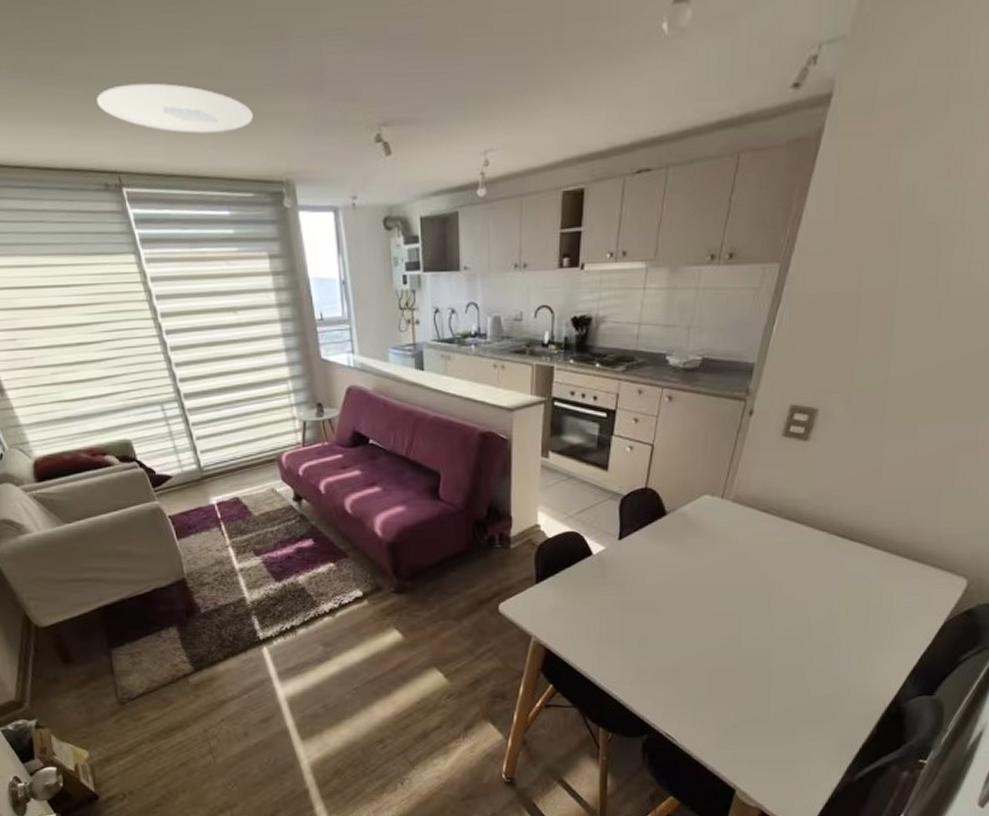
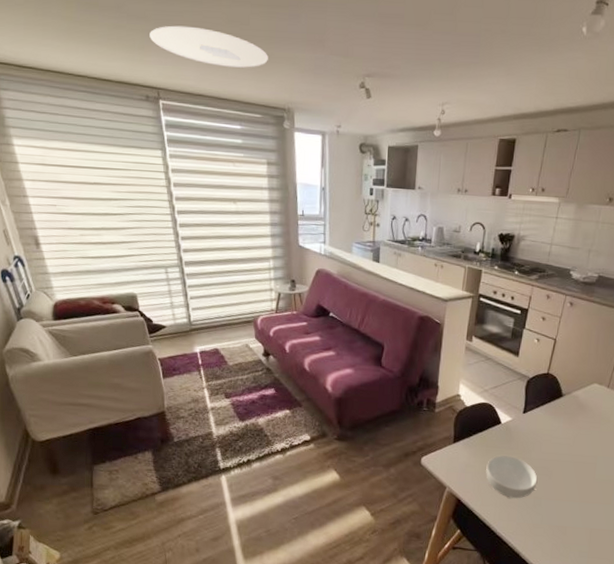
cereal bowl: none [578,593,642,642] -> present [486,455,538,499]

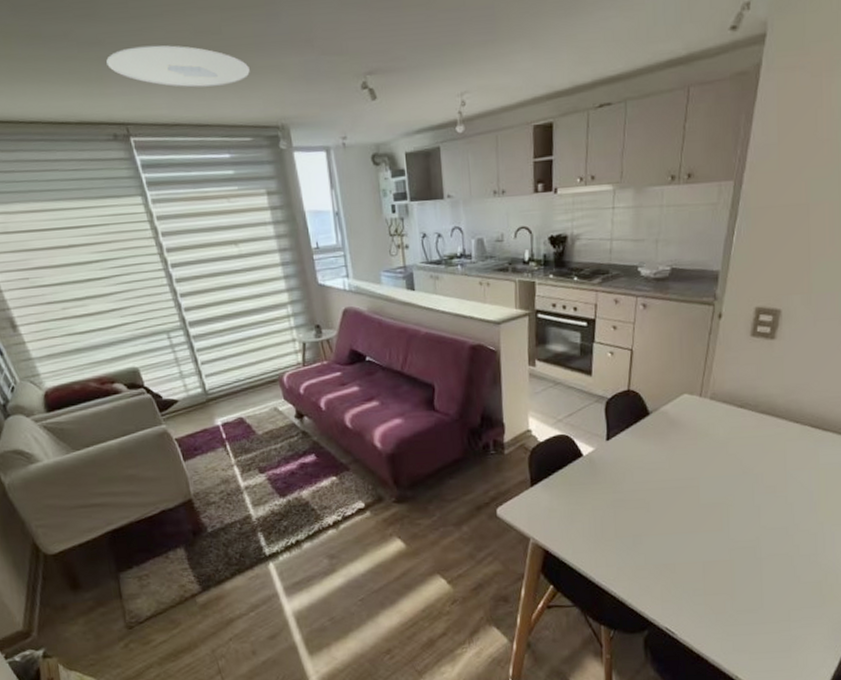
cereal bowl: present [486,455,538,499] -> none [573,492,634,540]

